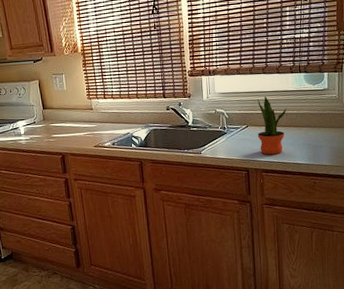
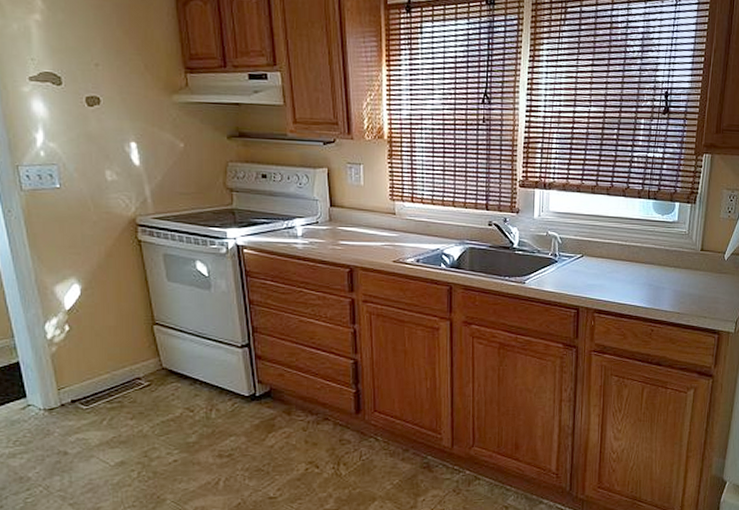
potted plant: present [257,96,287,155] -> none [594,223,630,292]

